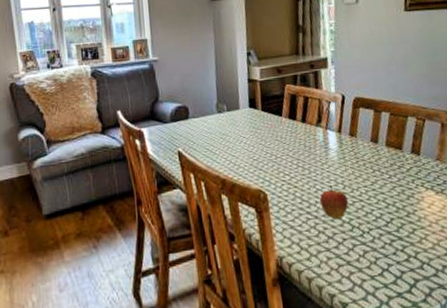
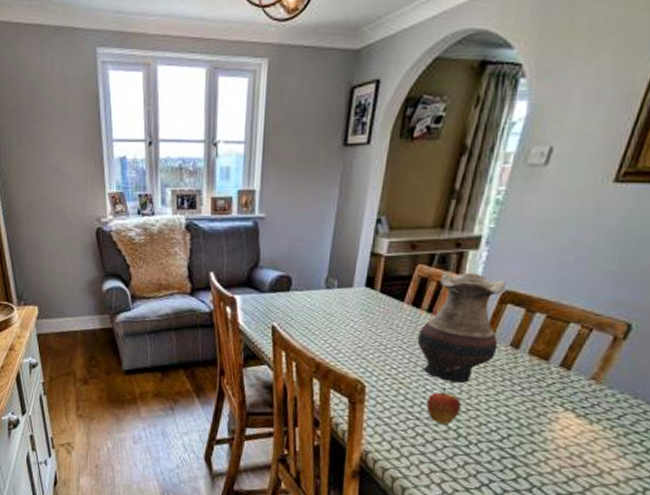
vase: none [299,86,363,180] -> present [417,272,507,383]

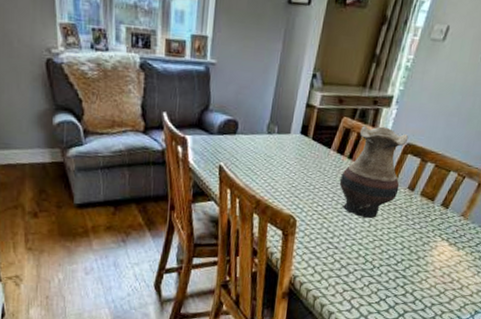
fruit: present [426,388,462,424] -> none [343,222,370,252]

